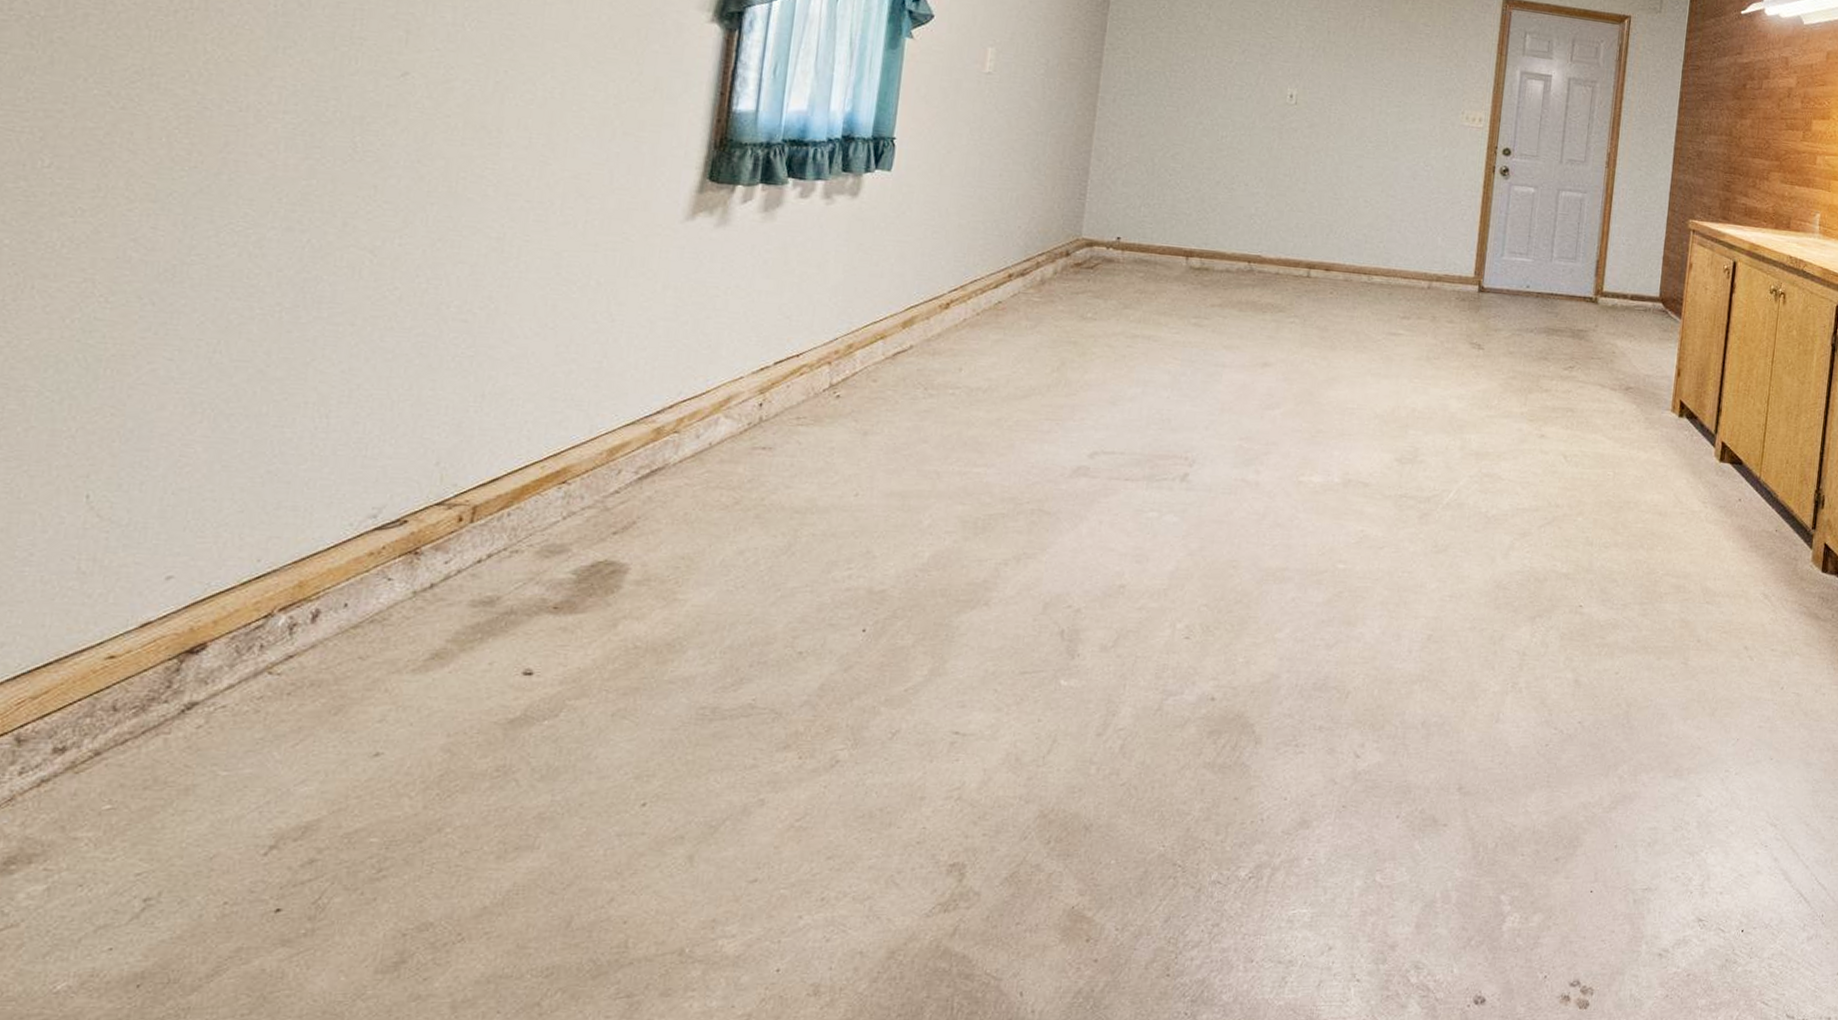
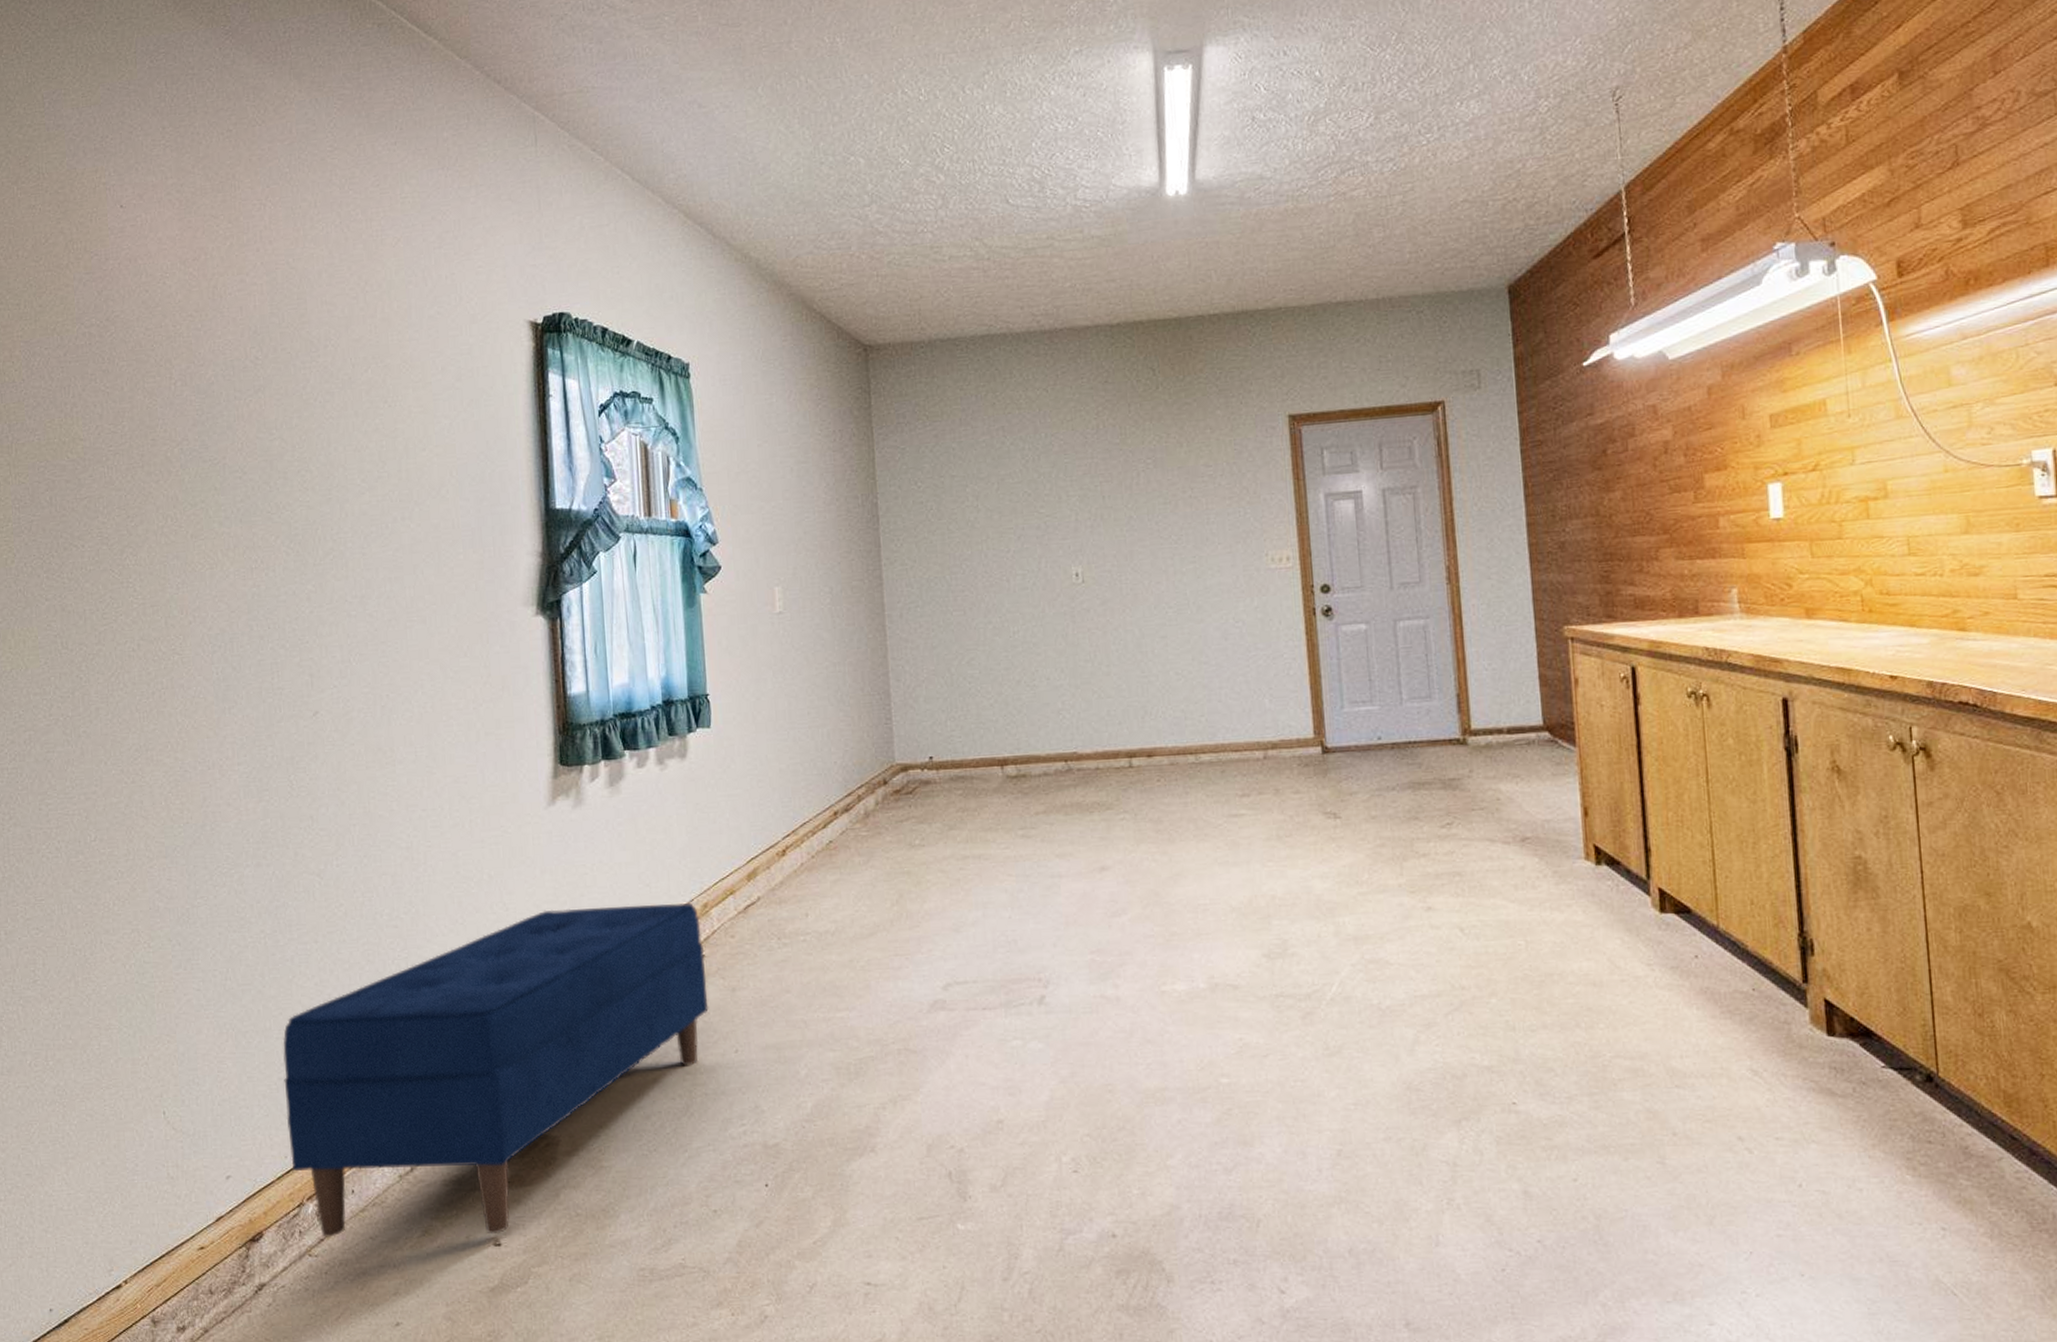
bench: none [265,327,841,663] -> present [283,903,709,1238]

